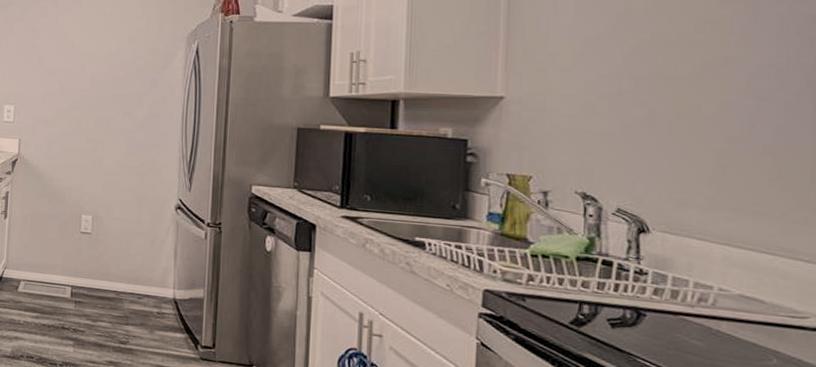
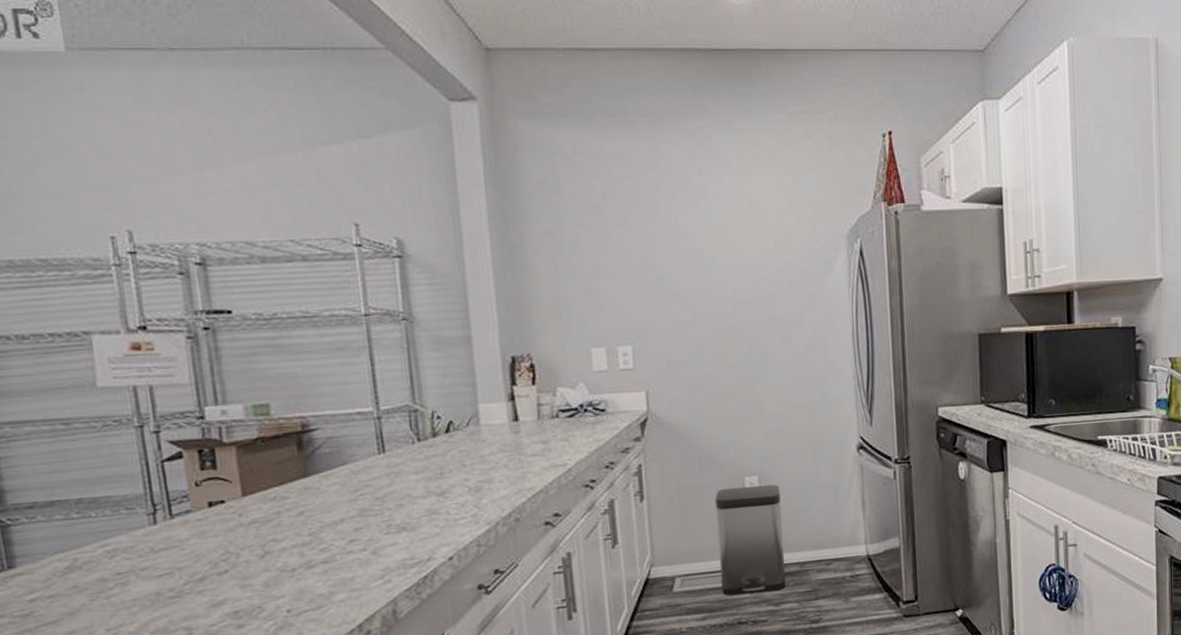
pedal bin: none [53,220,108,310] -> present [714,484,786,596]

